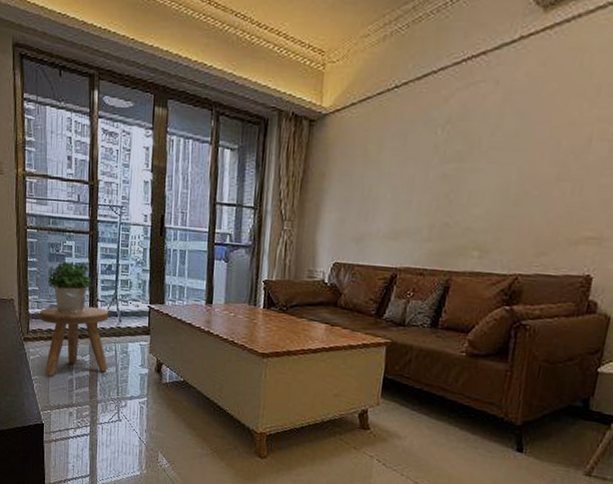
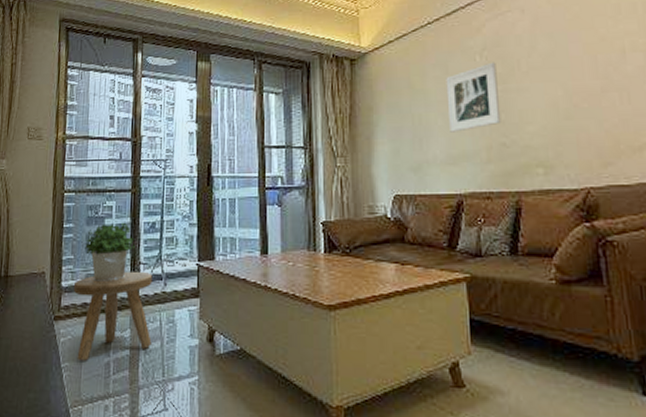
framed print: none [397,137,457,208] -> present [446,62,502,132]

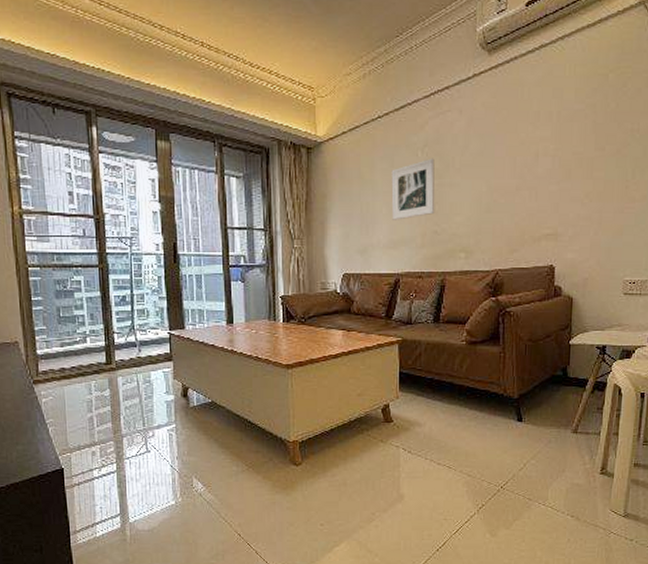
stool: present [73,271,153,361] -> none [49,339,131,417]
potted plant: present [85,222,136,281] -> none [56,295,108,349]

